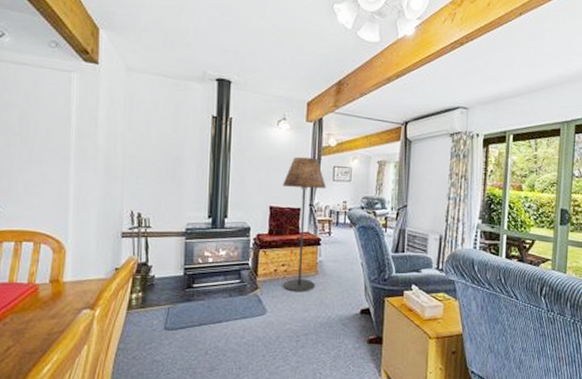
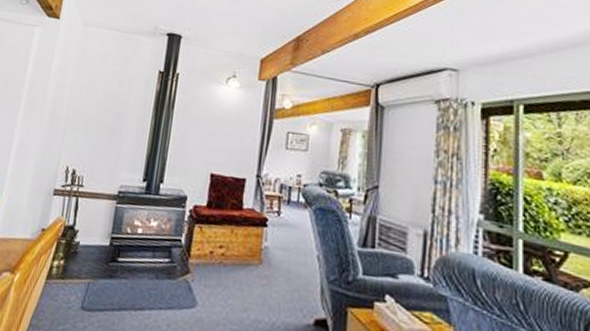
floor lamp: present [282,156,326,292] -> none [219,118,278,286]

